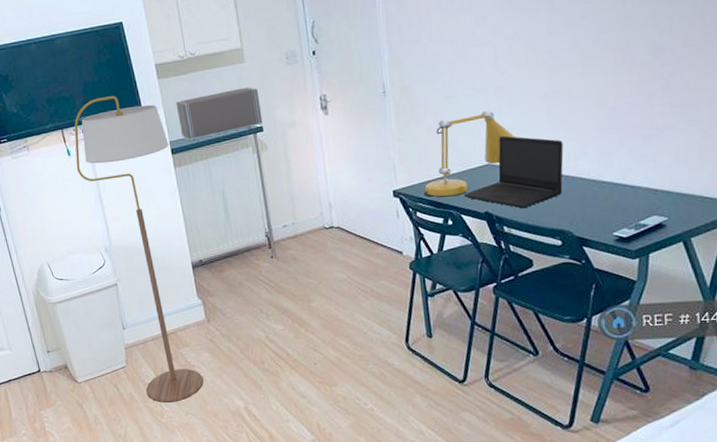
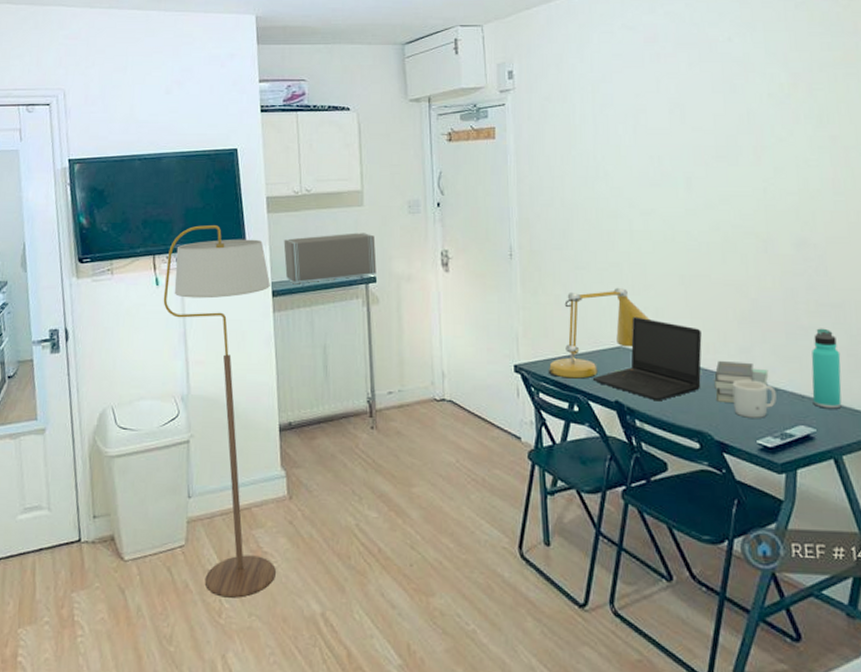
books: none [575,165,625,203] -> present [714,360,769,403]
mug: none [591,181,632,214] -> present [732,379,777,418]
thermos bottle: none [665,127,693,199] -> present [811,328,842,409]

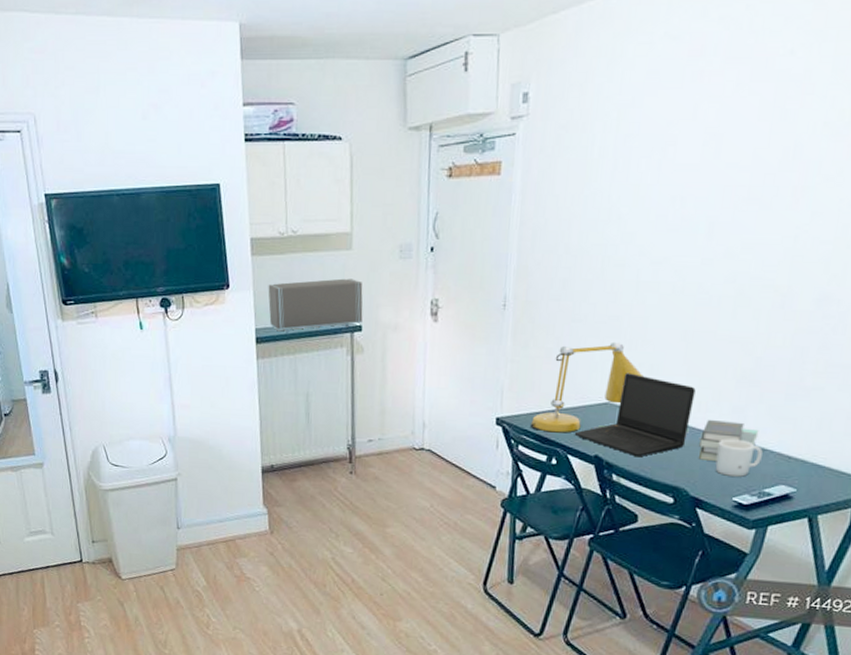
floor lamp: present [163,225,276,598] -> none [148,268,258,614]
thermos bottle: present [811,328,842,409] -> none [798,389,840,471]

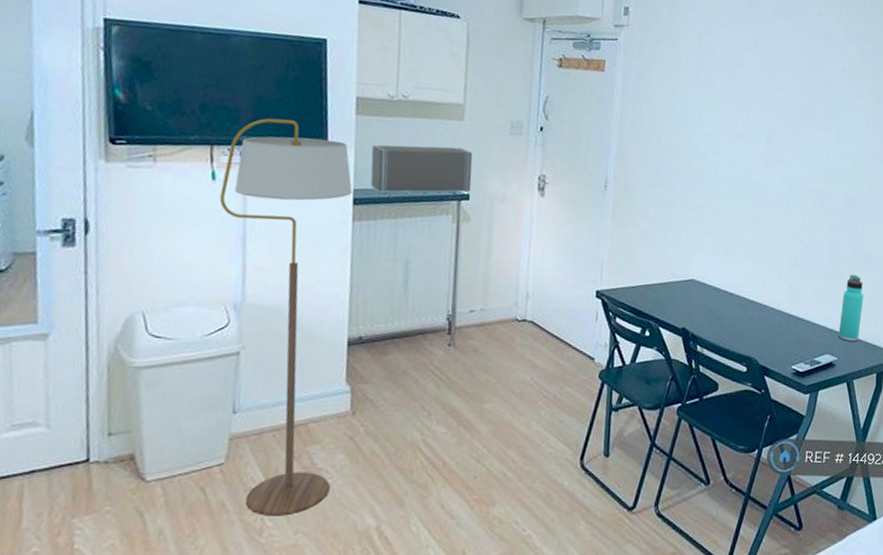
floor lamp: none [148,268,258,614] -> present [219,118,353,516]
table lamp: present [531,341,644,433] -> none [627,225,721,307]
laptop: present [574,372,696,458] -> none [665,253,762,330]
books: present [699,419,759,461] -> none [765,296,809,333]
mug: present [715,439,763,477] -> none [778,314,812,347]
thermos bottle: none [798,389,840,471] -> present [838,274,864,342]

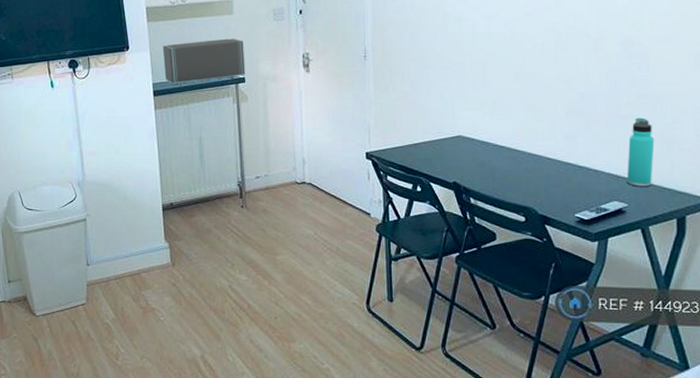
floor lamp: present [219,118,353,516] -> none [58,34,162,345]

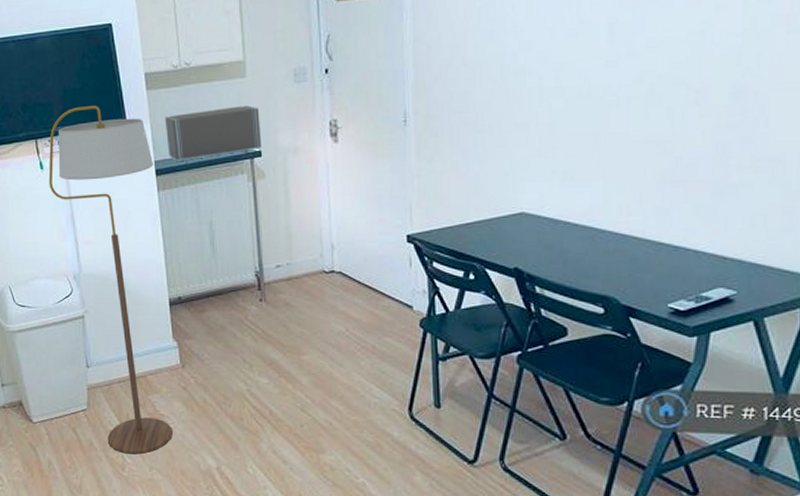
floor lamp: none [58,34,162,345] -> present [48,106,173,455]
thermos bottle: present [627,117,655,187] -> none [736,185,774,270]

